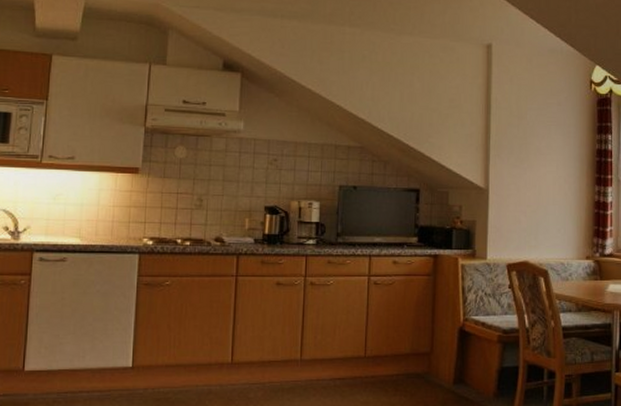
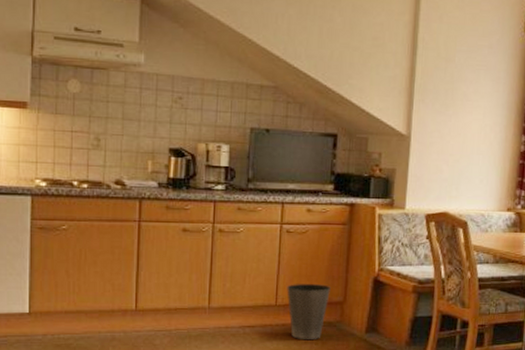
waste basket: none [375,335,417,393] -> present [287,284,330,341]

